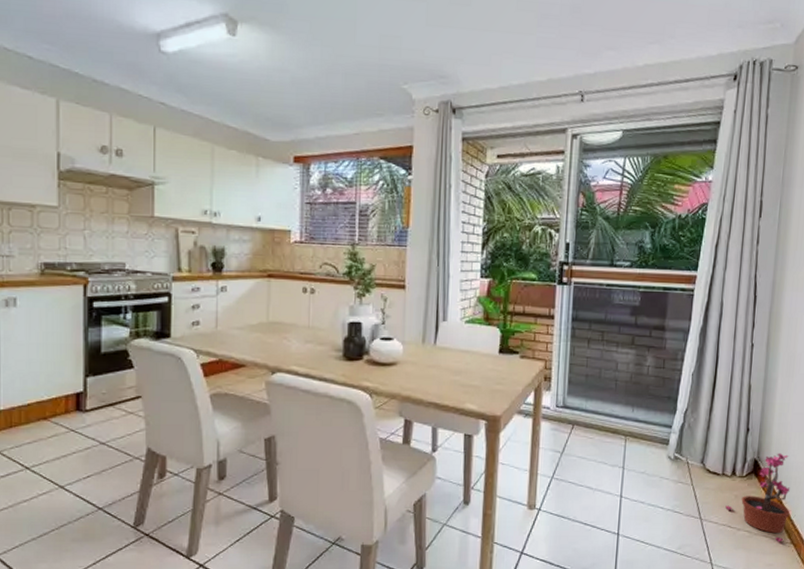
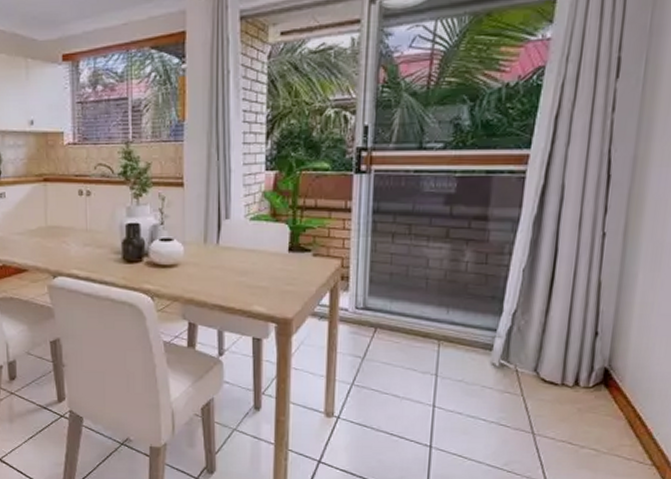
potted plant: present [725,453,790,542] -> none [565,361,653,464]

